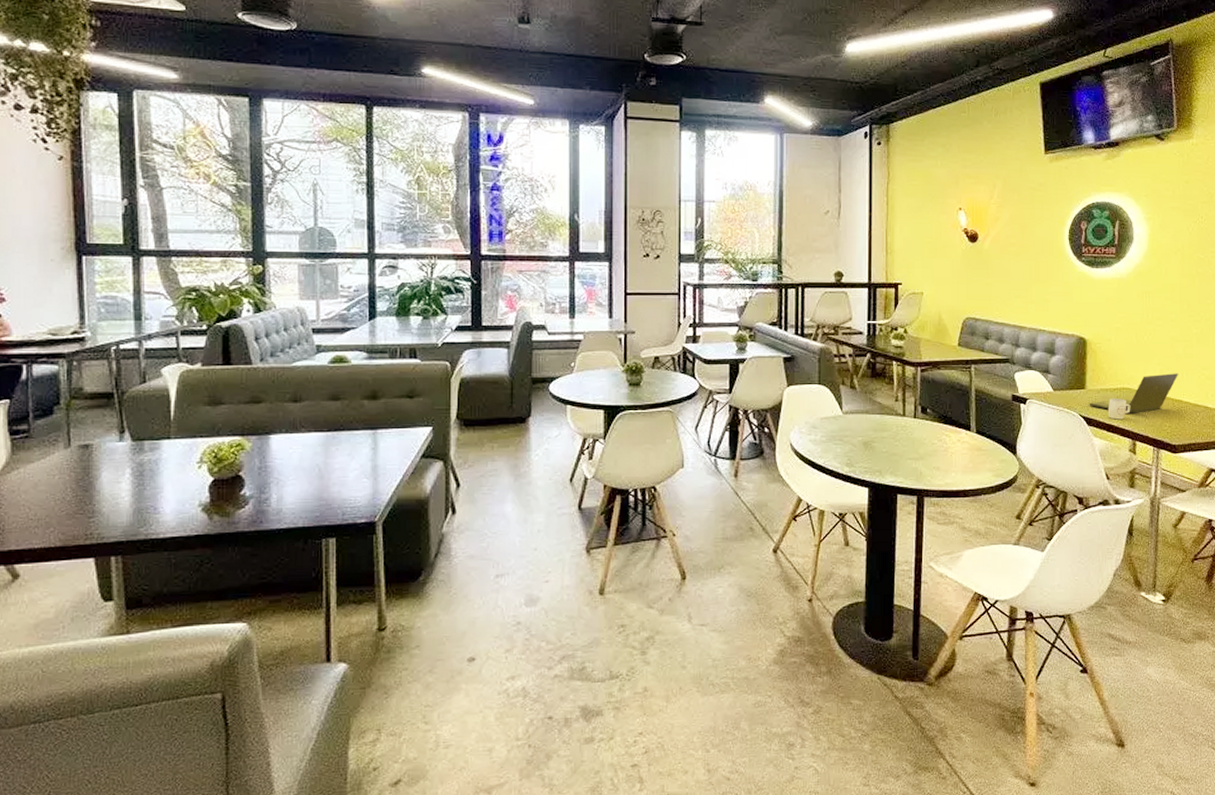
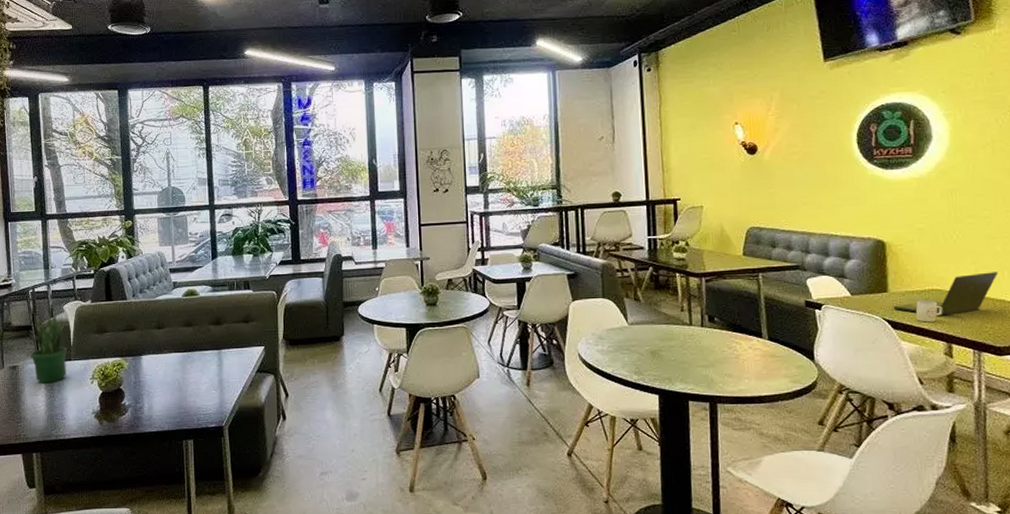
planter: none [110,377,166,468] -> present [29,313,68,384]

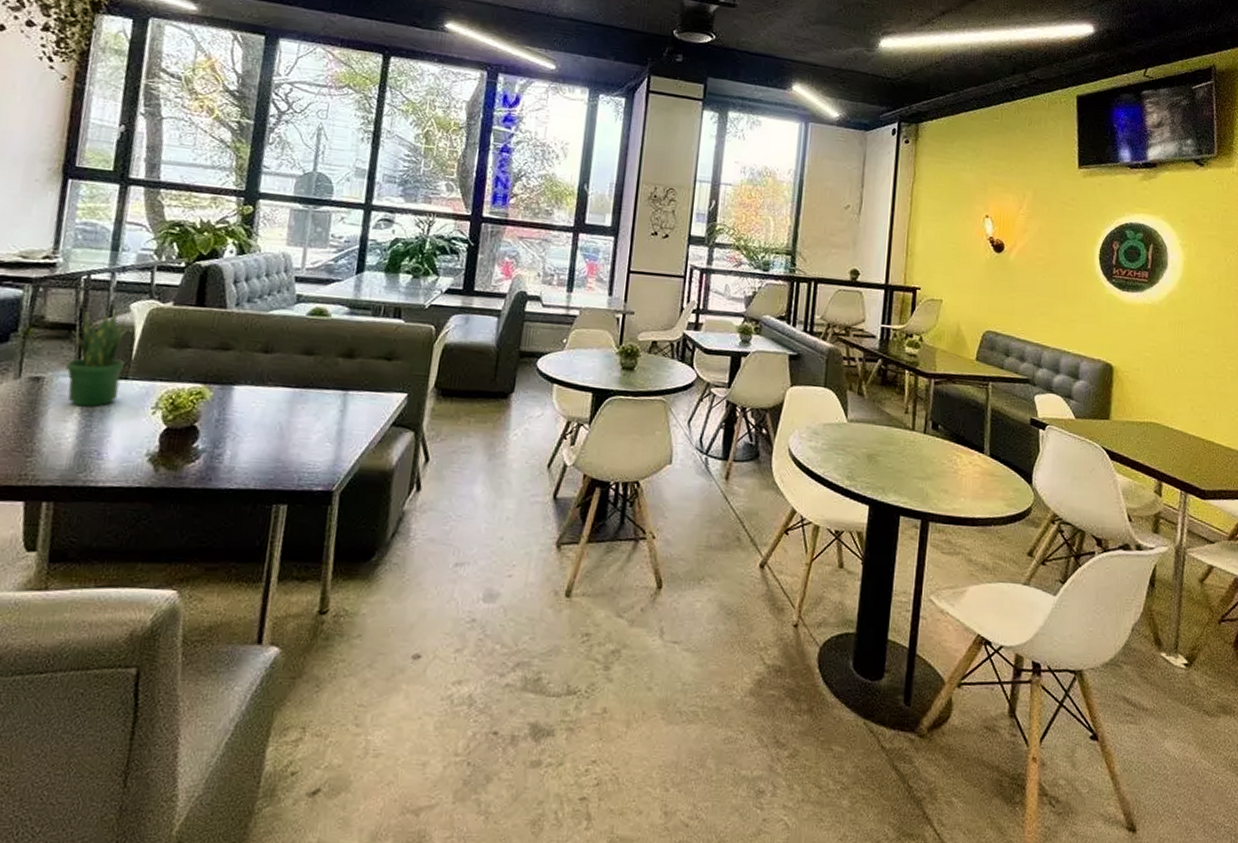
laptop: present [893,272,999,316] -> none [1113,411,1211,452]
mug: present [915,300,943,323] -> none [1132,432,1158,457]

